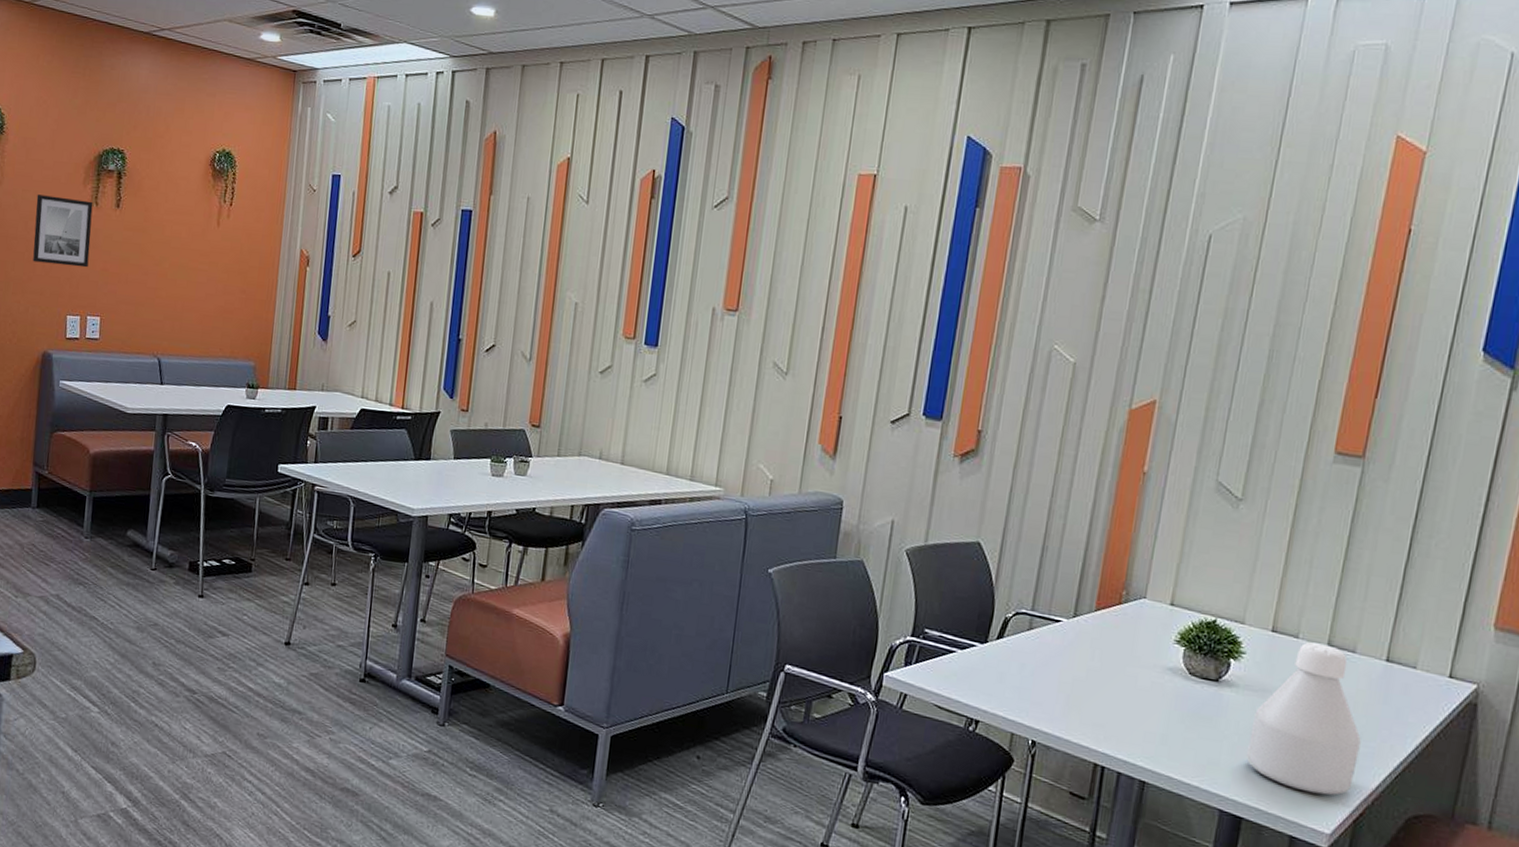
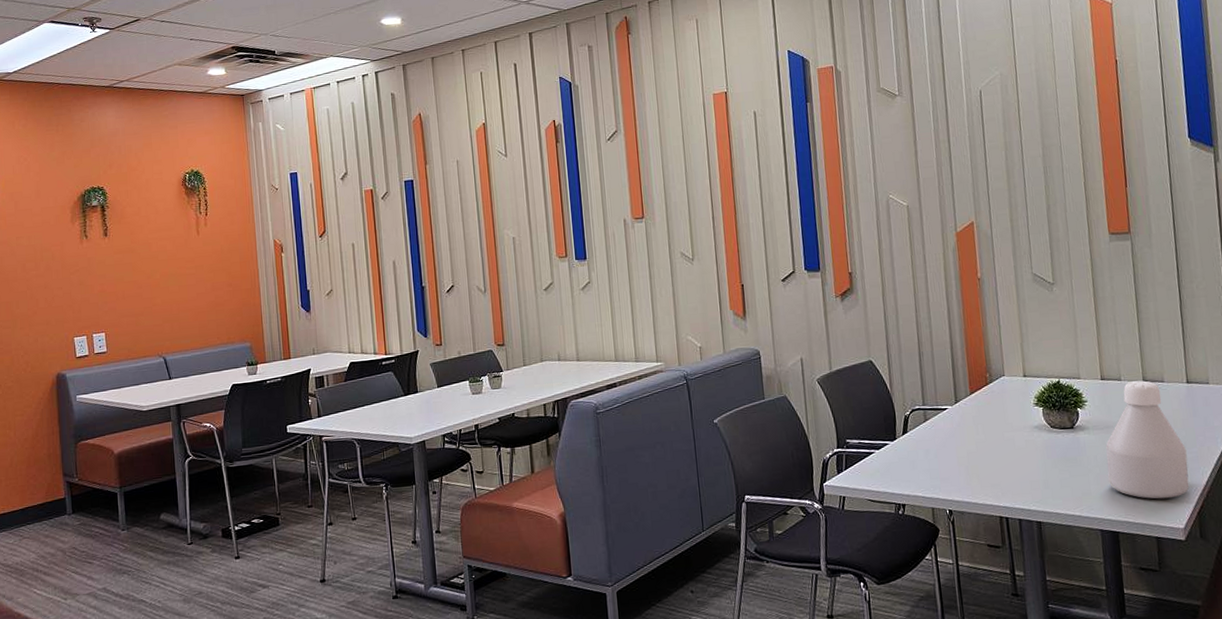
wall art: present [33,194,93,268] -> none [30,235,87,298]

